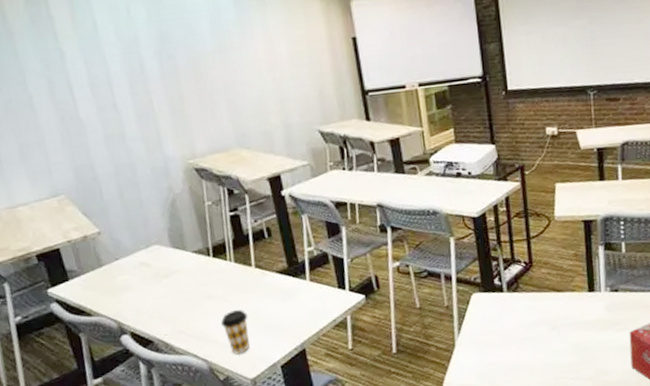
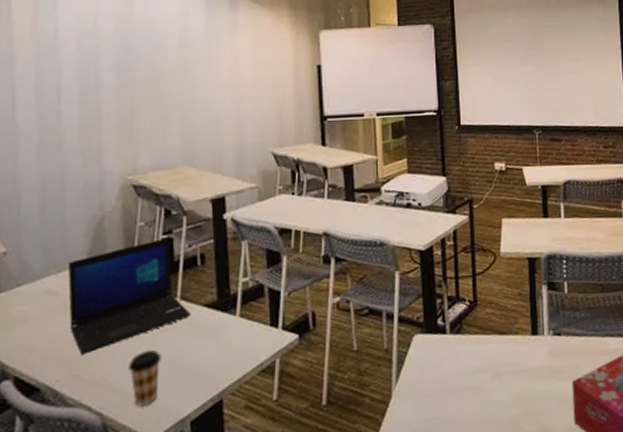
laptop: none [153,214,267,314] -> present [67,237,192,355]

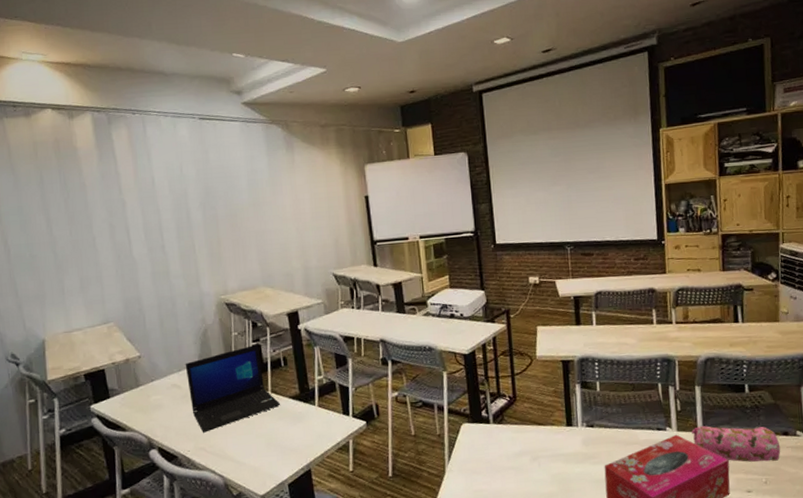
coffee cup: present [129,350,162,407] -> none [238,431,262,472]

